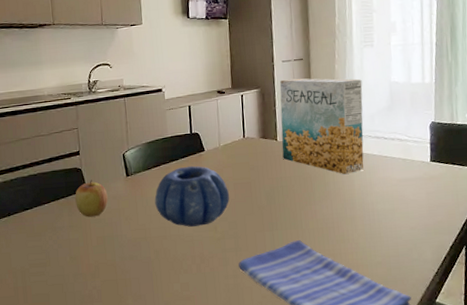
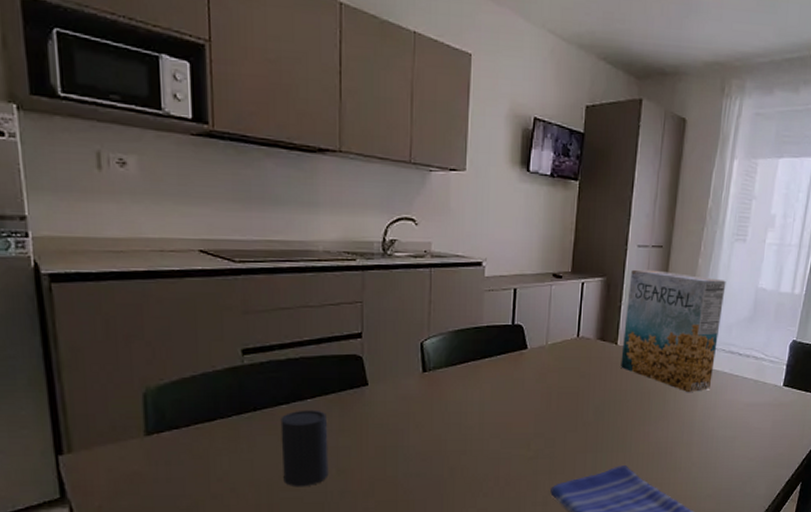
cup: none [27,212,65,273] -> present [280,410,329,487]
apple: present [75,180,108,217] -> none [350,372,395,421]
decorative bowl: present [154,165,229,227] -> none [456,366,550,441]

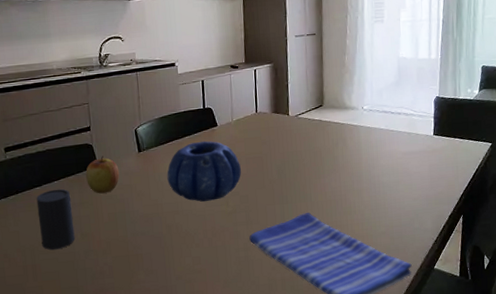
apple: none [350,372,395,421] -> present [85,156,120,194]
decorative bowl: none [456,366,550,441] -> present [167,141,241,202]
cereal box: present [621,269,726,392] -> none [292,53,372,148]

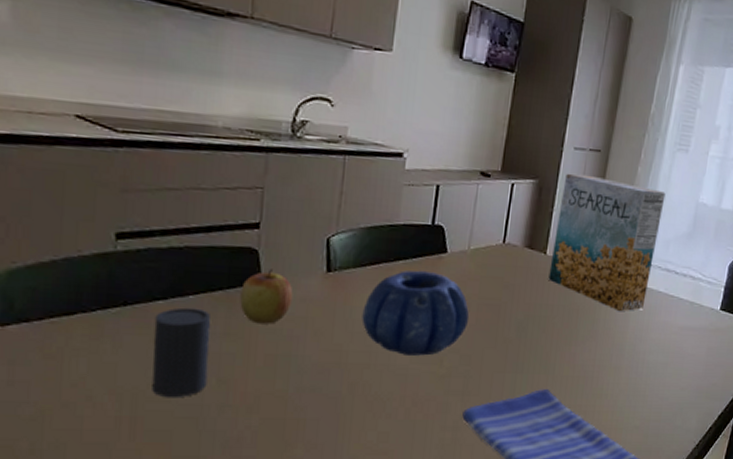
cereal box: none [292,53,372,148] -> present [548,173,666,311]

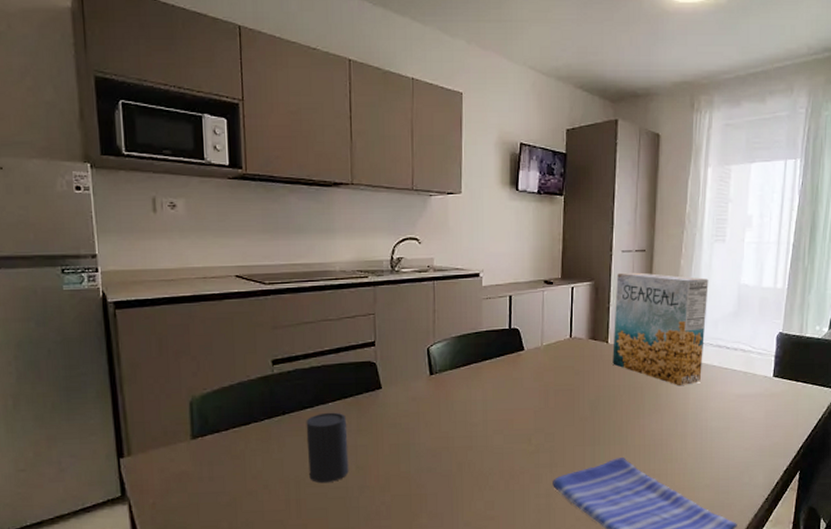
apple: present [240,269,293,324] -> none [366,376,406,421]
decorative bowl: present [361,270,469,356] -> none [461,366,548,437]

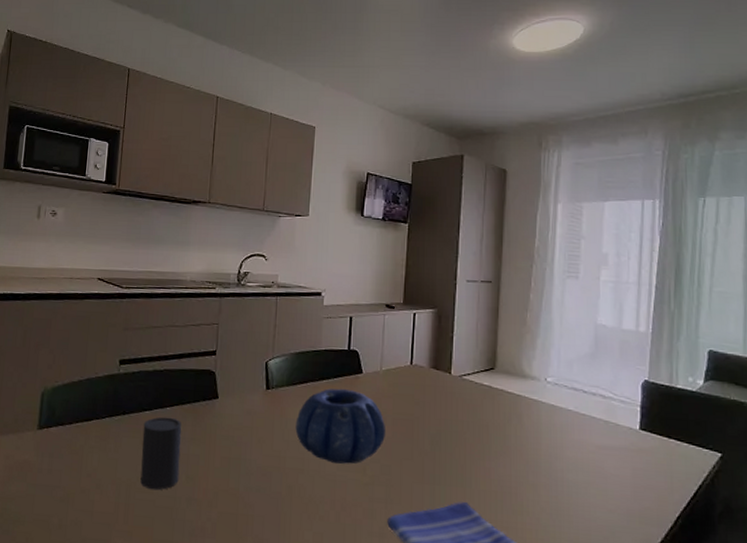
decorative bowl: none [461,366,548,437] -> present [295,388,385,464]
cereal box: present [612,272,709,385] -> none [456,302,561,428]

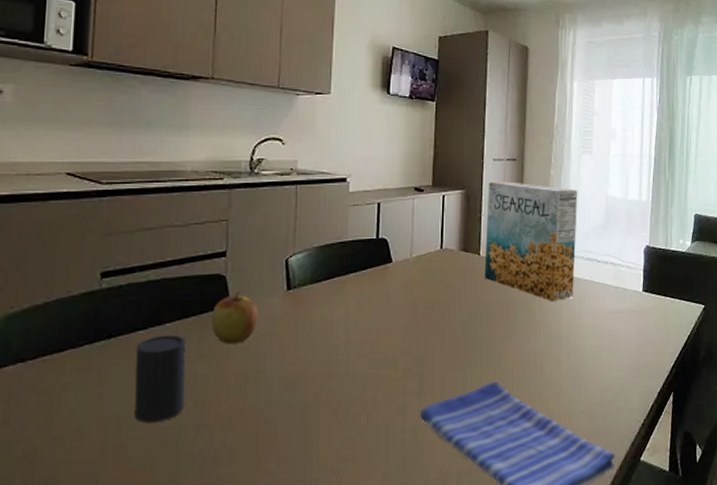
apple: none [202,387,241,432] -> present [211,292,259,344]
decorative bowl: present [295,388,385,464] -> none [321,280,417,361]
cereal box: none [456,302,561,428] -> present [484,181,578,301]

